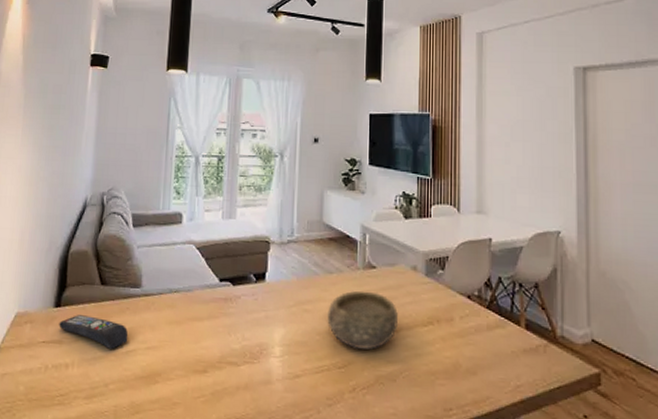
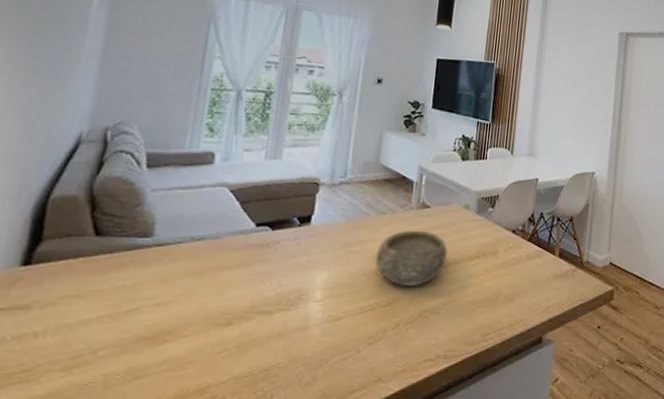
remote control: present [59,315,129,349] -> none [26,273,131,310]

